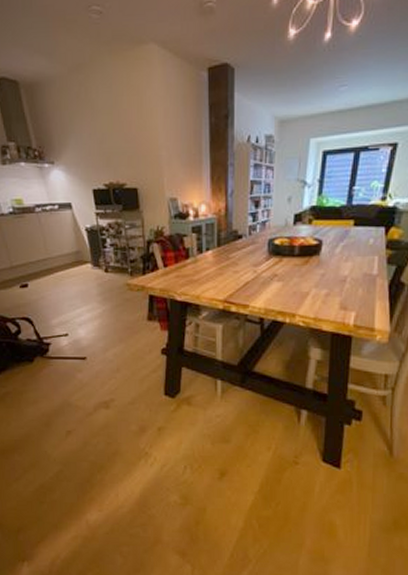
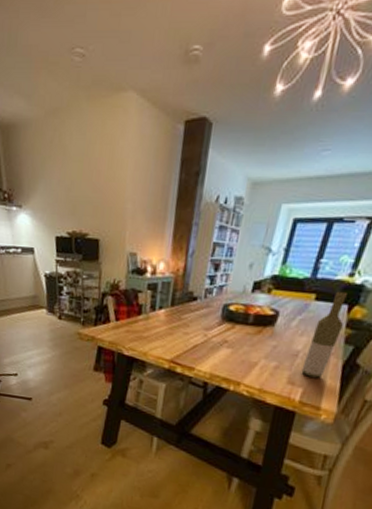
bottle: none [351,215,383,300] -> present [301,291,347,378]

